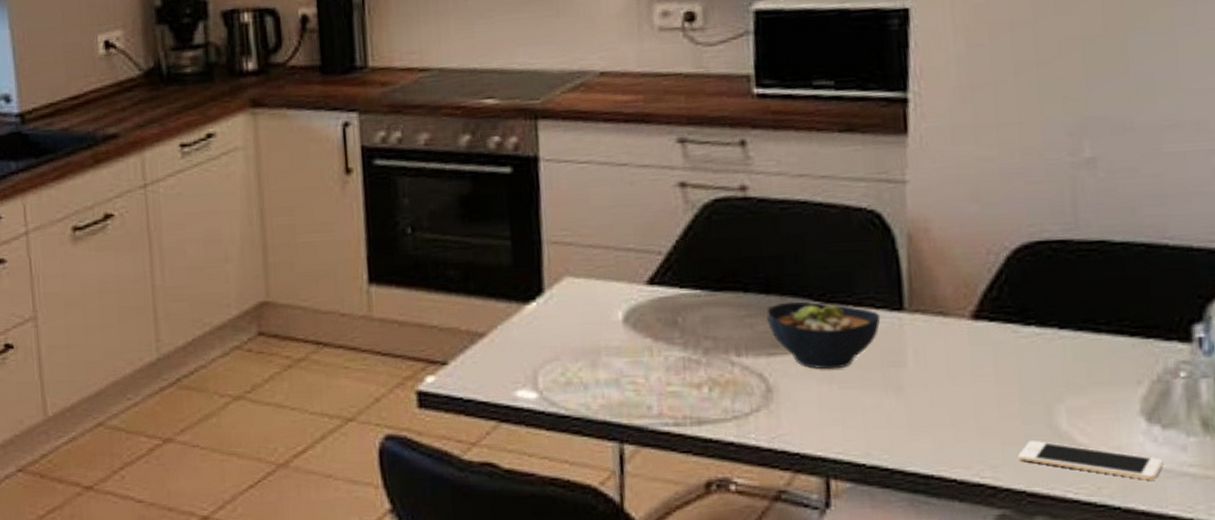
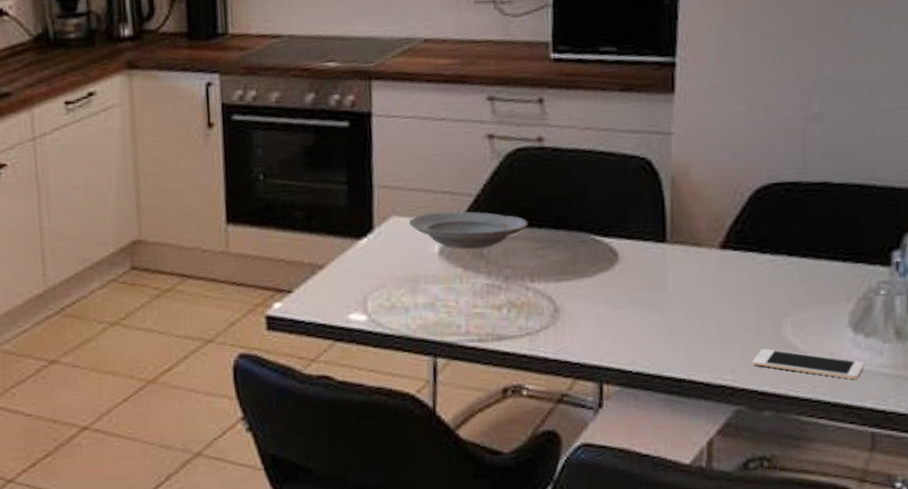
plate: none [585,271,732,317] -> present [408,211,528,250]
bowl: present [766,301,881,370] -> none [556,235,648,292]

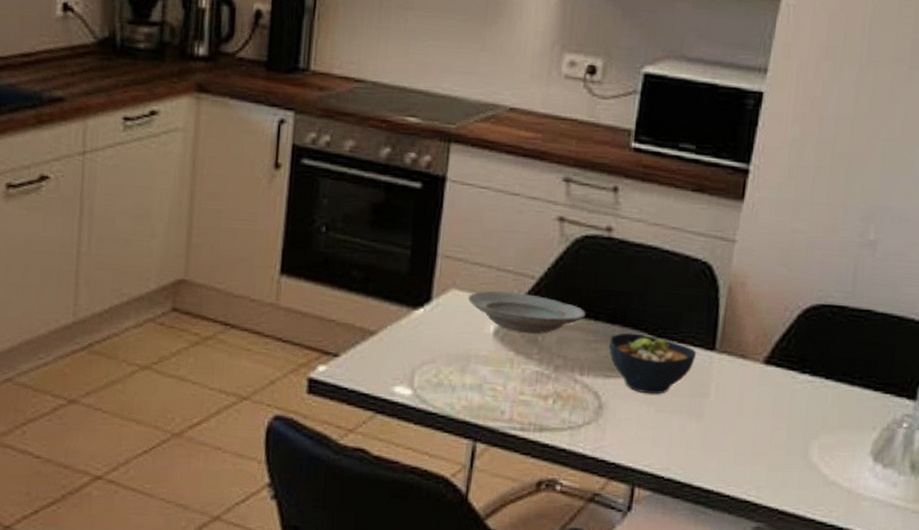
bowl: none [556,235,648,292] -> present [609,333,697,395]
cell phone: present [752,348,865,380] -> none [777,468,879,508]

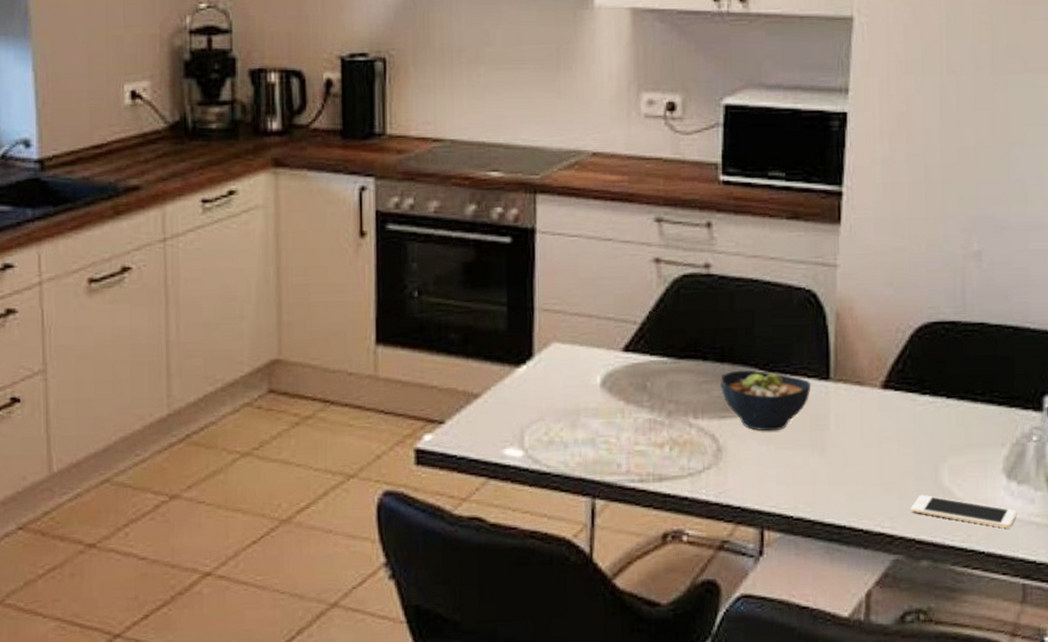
plate: present [467,290,586,335] -> none [570,339,693,382]
cell phone: none [777,468,879,508] -> present [911,494,1017,529]

